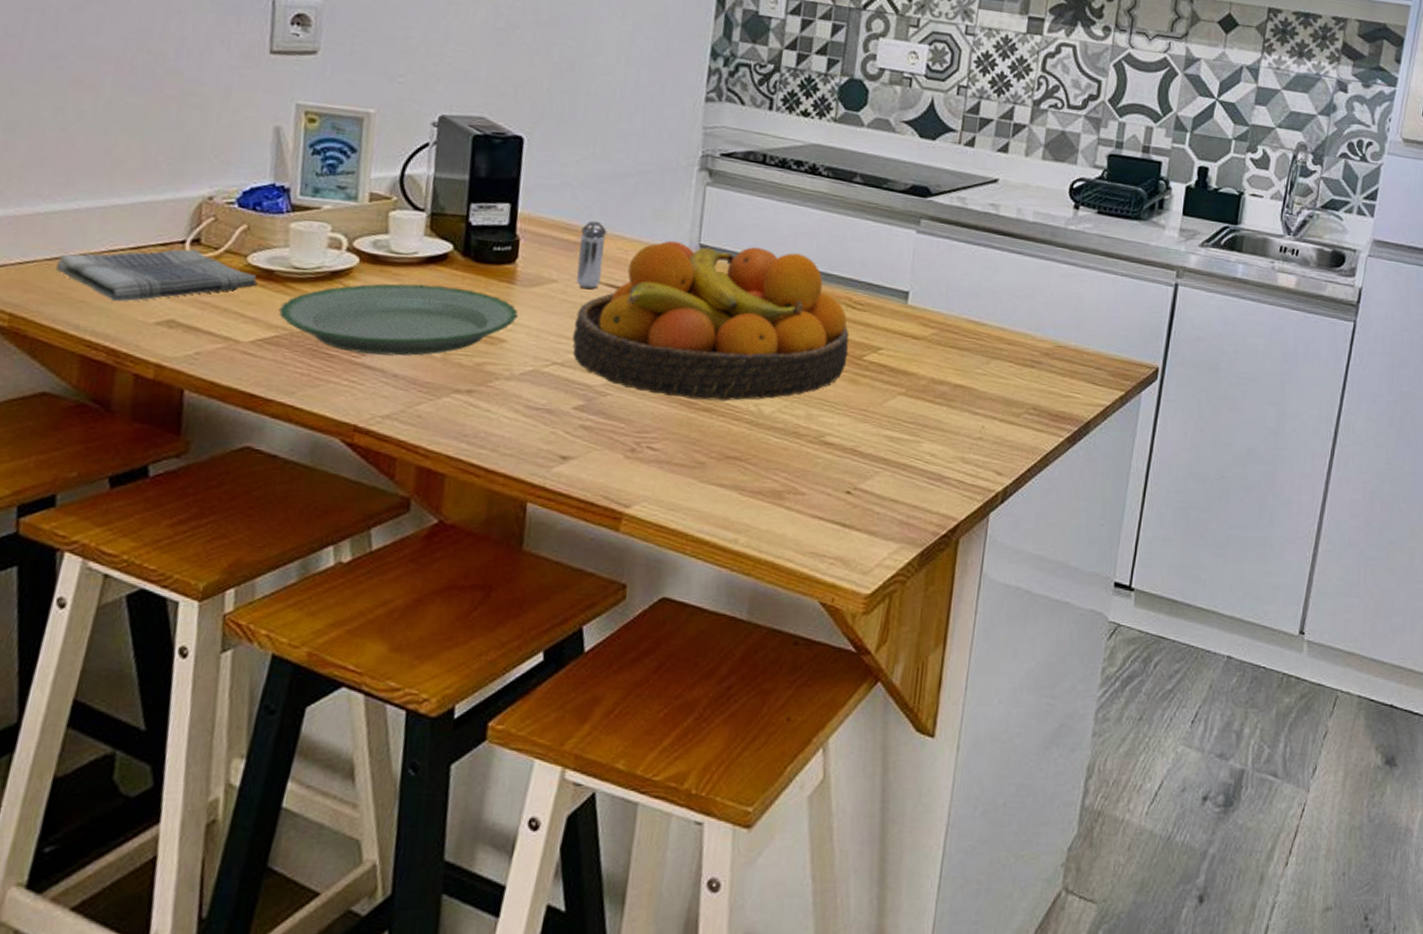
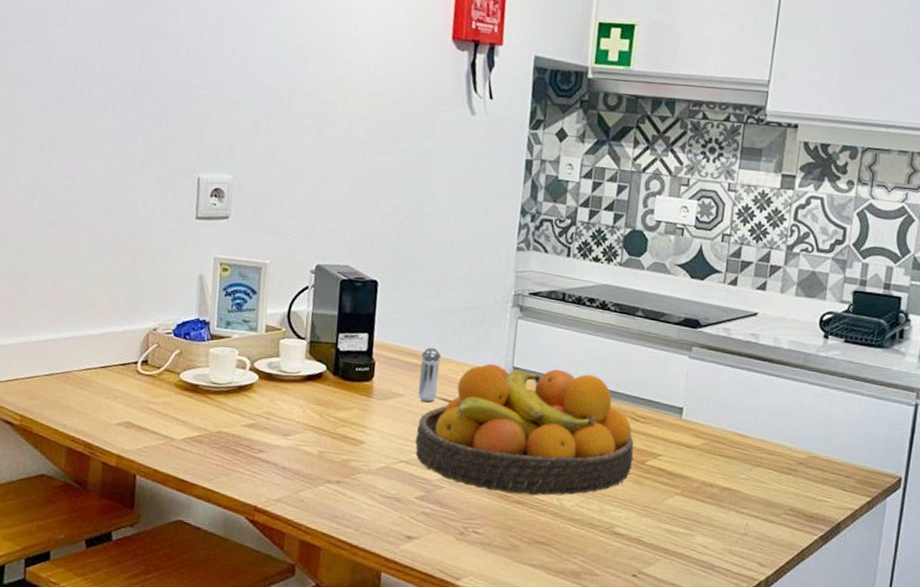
dish towel: present [56,248,258,302] -> none [51,368,187,408]
plate: present [278,283,519,356] -> none [201,396,375,453]

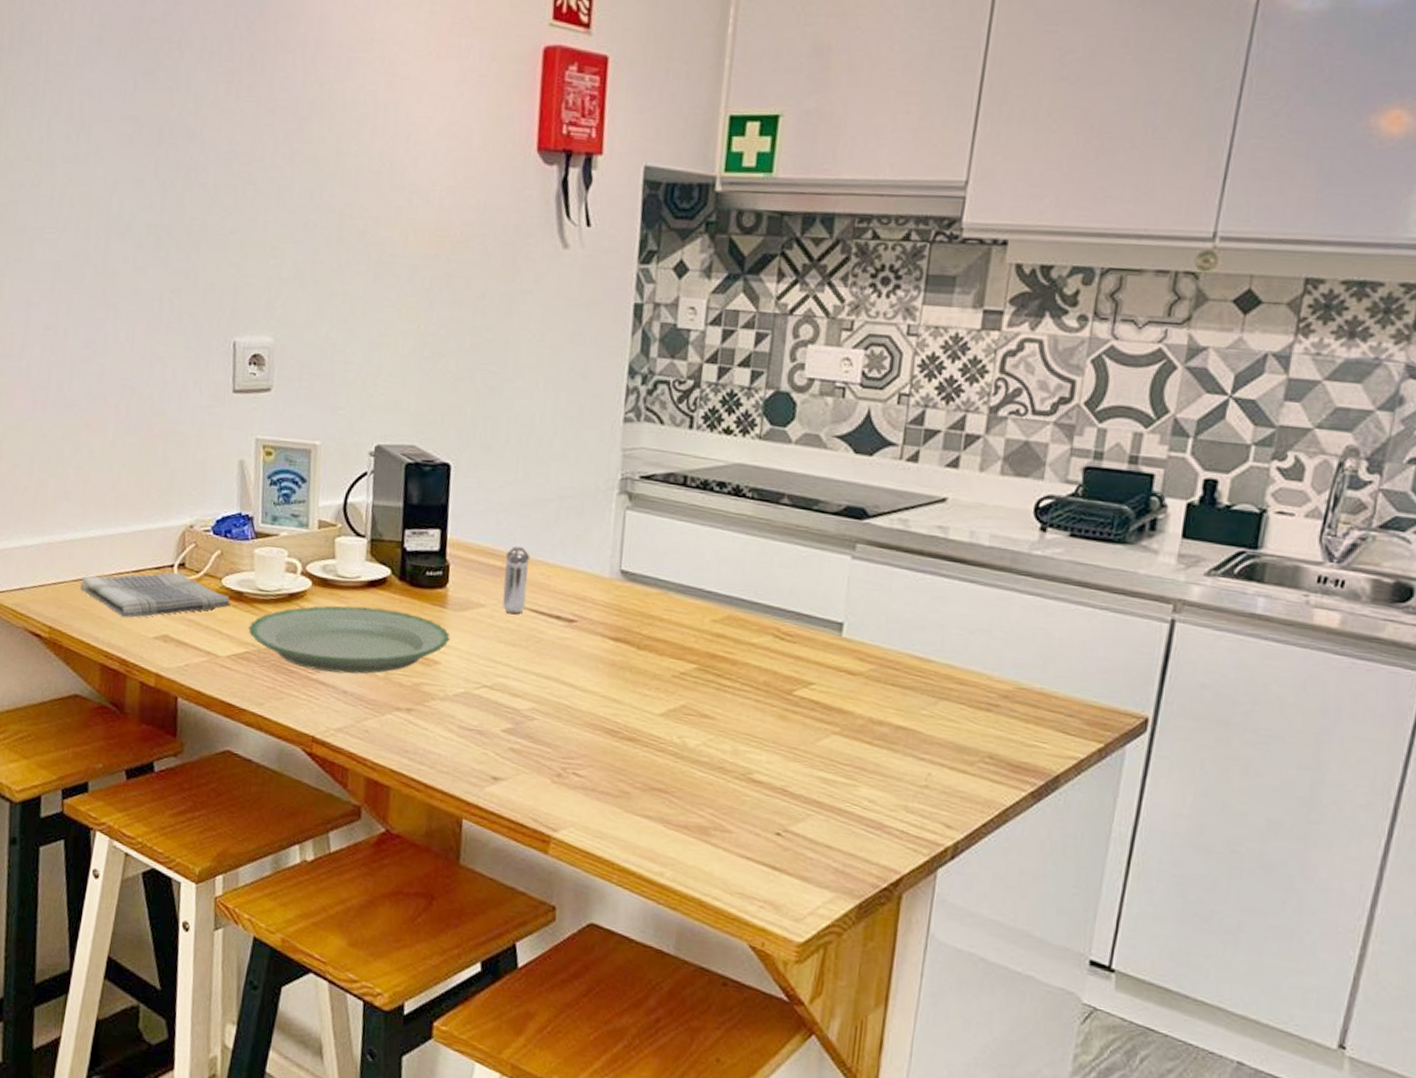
dish towel: none [51,368,187,408] -> present [80,572,231,618]
plate: none [201,396,375,453] -> present [248,605,451,674]
fruit bowl: present [415,363,634,496] -> none [500,566,778,732]

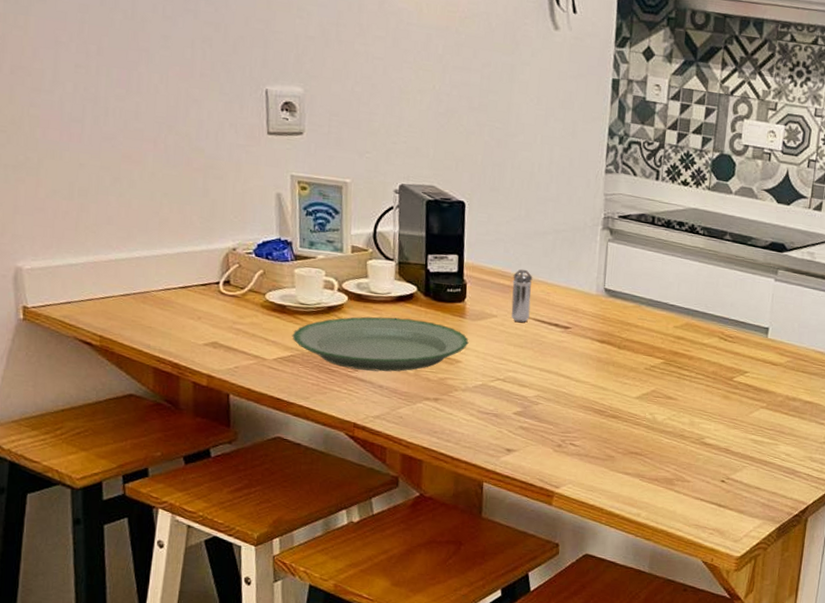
dish towel: present [80,572,231,618] -> none [129,288,275,328]

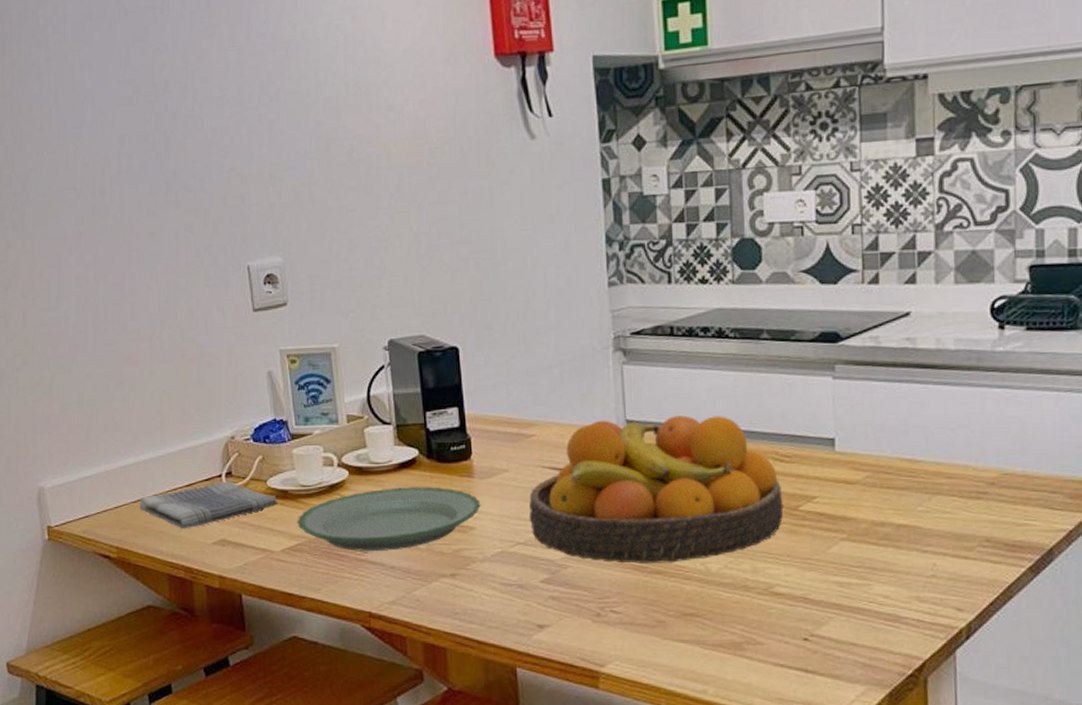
dish towel: none [129,288,275,328] -> present [140,480,278,529]
fruit bowl: none [510,285,722,411] -> present [528,416,784,564]
shaker: present [511,269,533,322] -> none [520,412,544,473]

